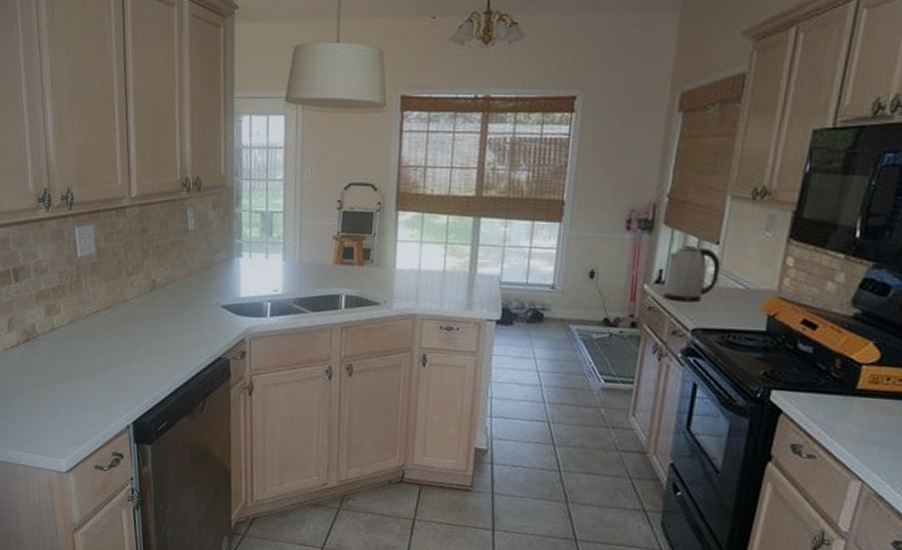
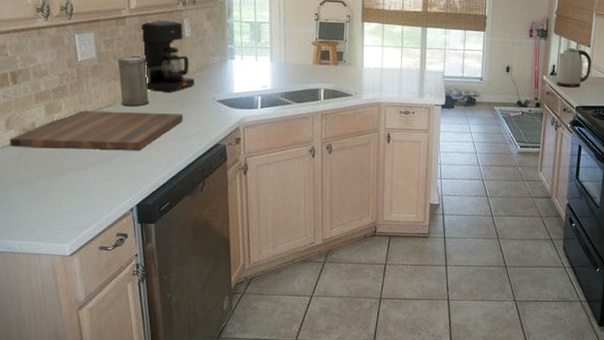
cutting board: none [11,312,184,360] -> present [9,110,183,150]
canister: none [117,252,149,310] -> present [118,56,149,107]
coffee maker: none [130,209,197,295] -> present [130,19,194,92]

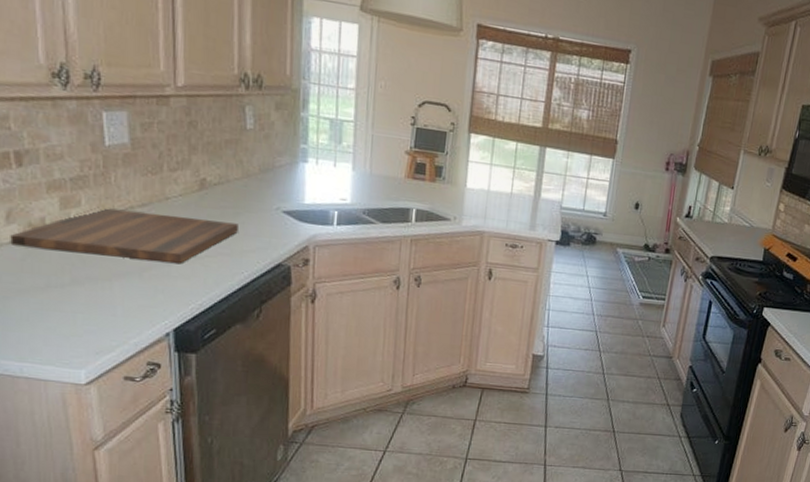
canister: present [118,56,149,107] -> none [157,145,196,210]
coffee maker: present [130,19,194,92] -> none [174,102,255,196]
kettle: present [557,47,592,88] -> none [691,187,734,235]

